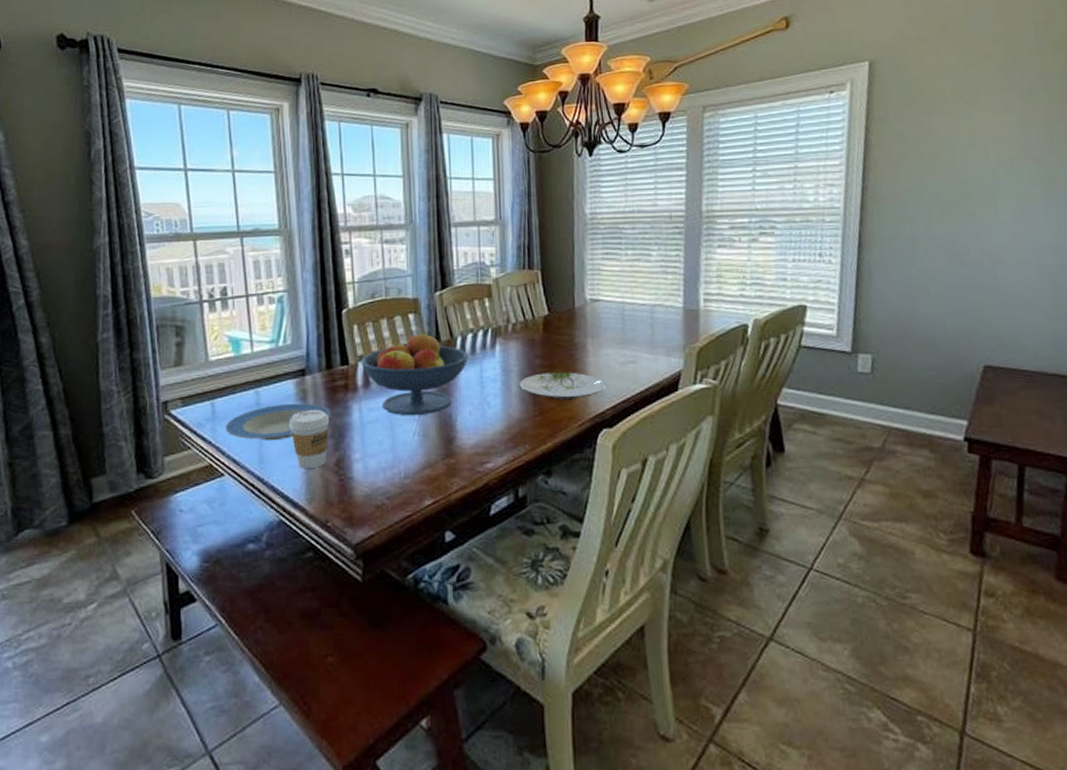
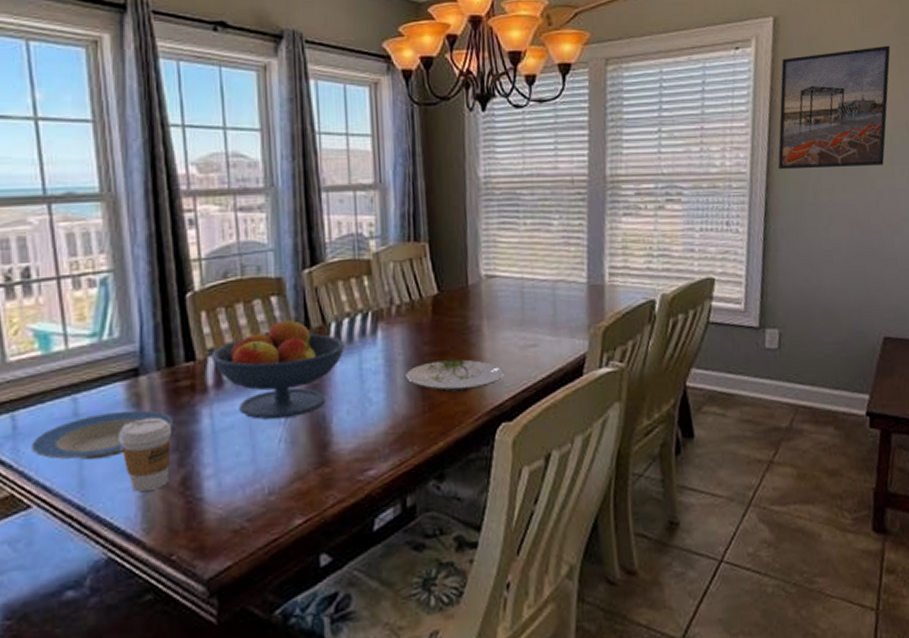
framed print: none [872,83,994,205] -> present [777,45,891,170]

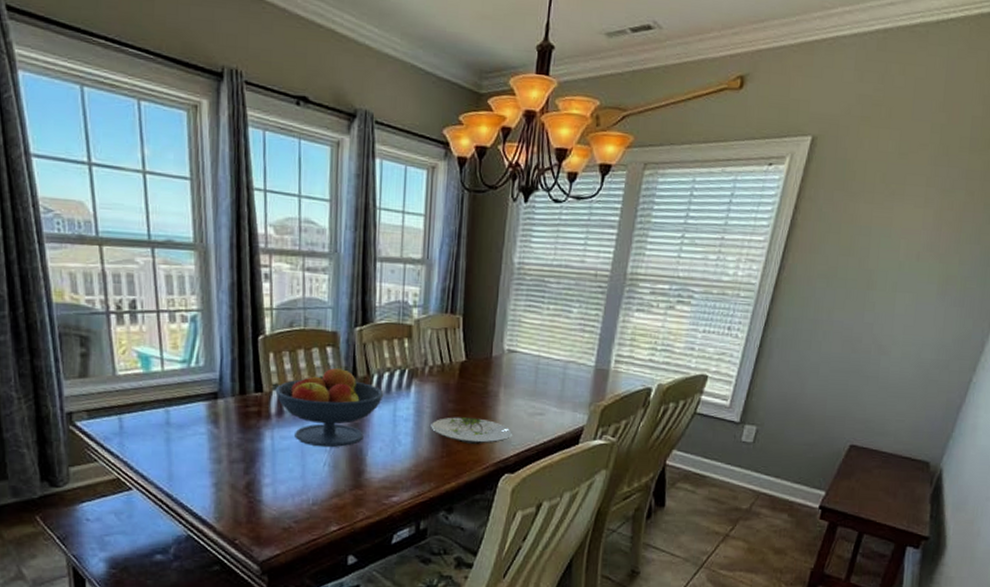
plate: present [30,409,173,460] -> none [133,424,242,460]
coffee cup: present [119,417,173,492] -> none [200,432,242,490]
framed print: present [777,45,891,170] -> none [786,174,920,290]

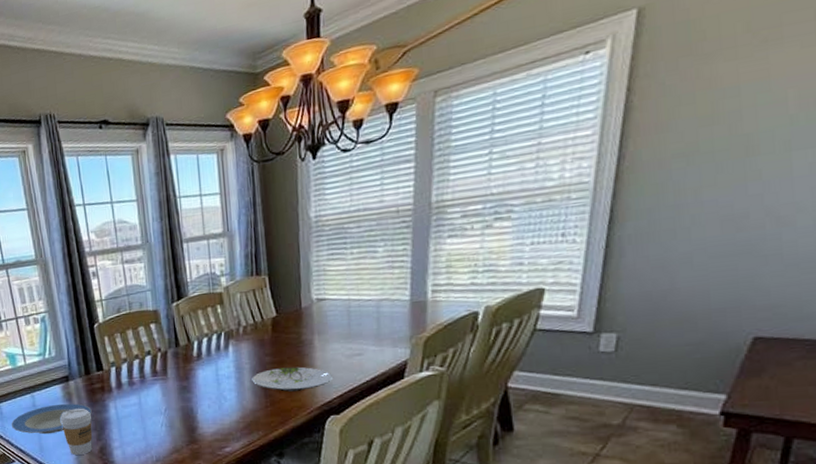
plate: none [133,424,242,460] -> present [11,403,92,434]
coffee cup: none [200,432,242,490] -> present [60,408,92,456]
fruit bowl: present [275,366,384,448] -> none [113,339,205,411]

